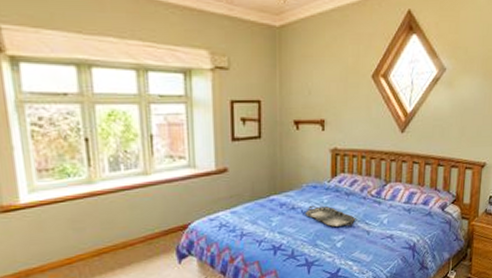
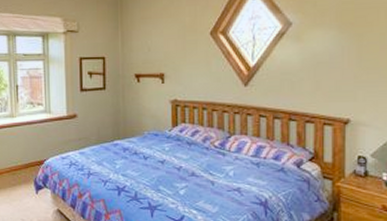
serving tray: present [304,205,356,227] -> none [146,152,199,174]

